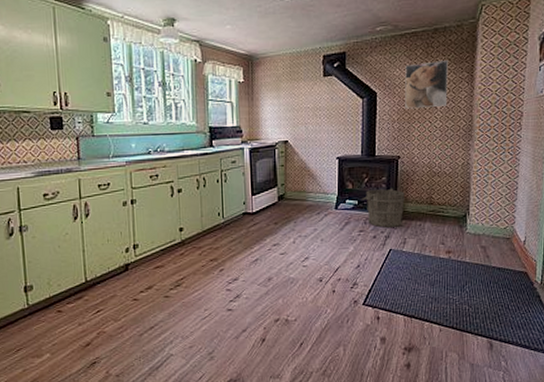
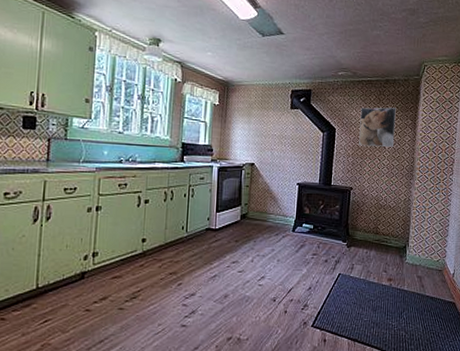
bucket: present [362,188,405,228] -> none [317,216,355,253]

